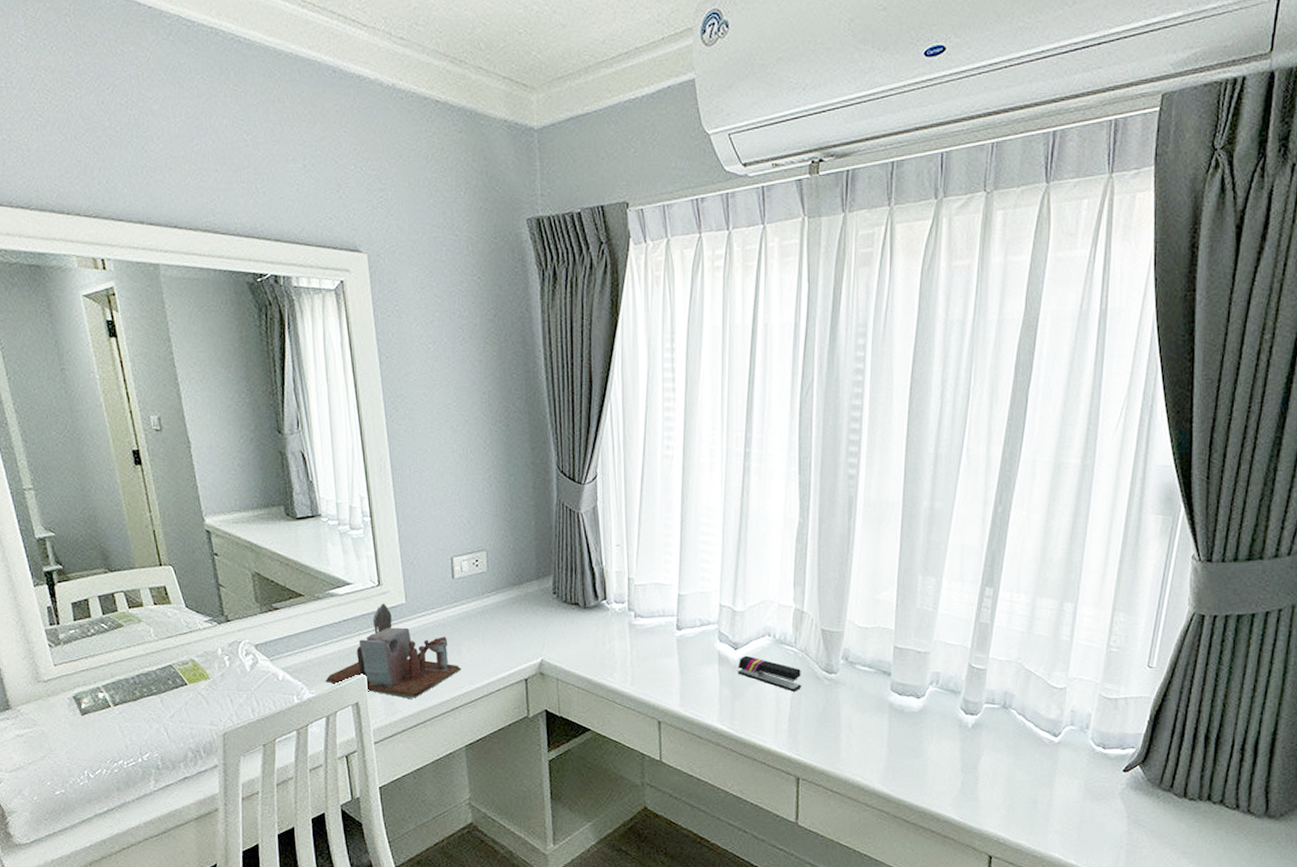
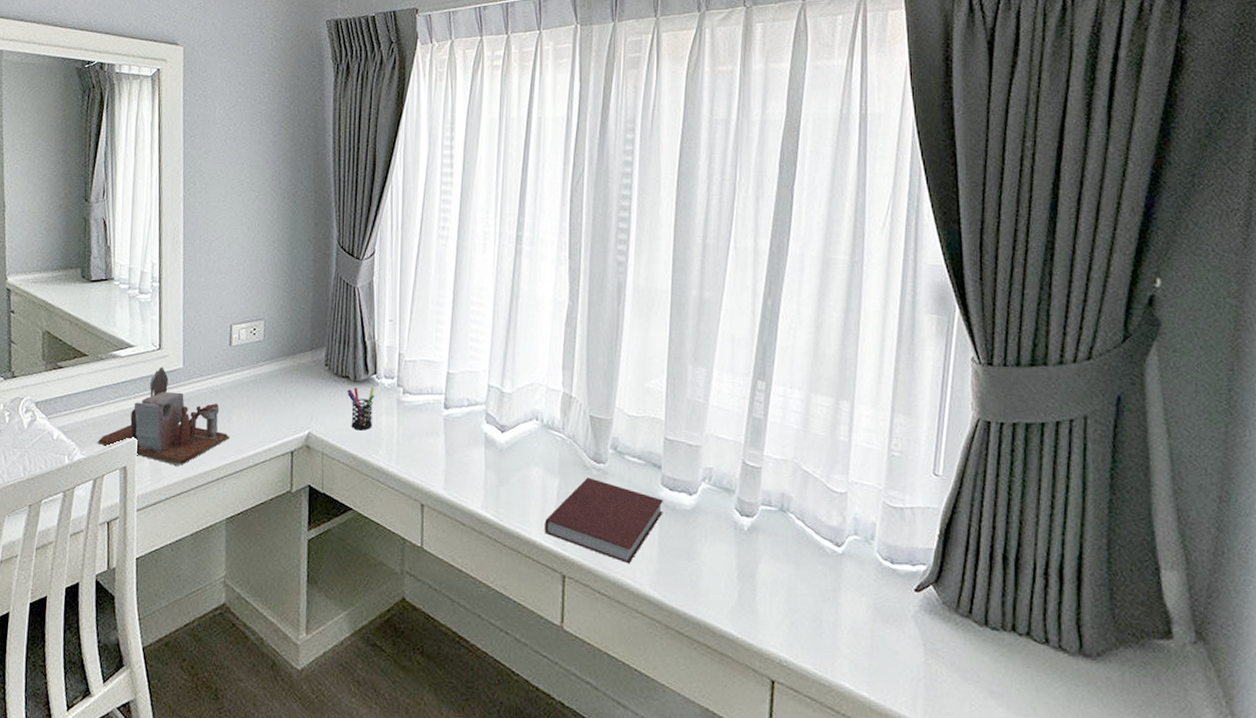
pen holder: none [577,612,605,655] -> present [347,386,374,431]
stapler: present [738,655,801,692] -> none [504,439,568,480]
notebook: none [779,687,892,764] -> present [545,477,663,564]

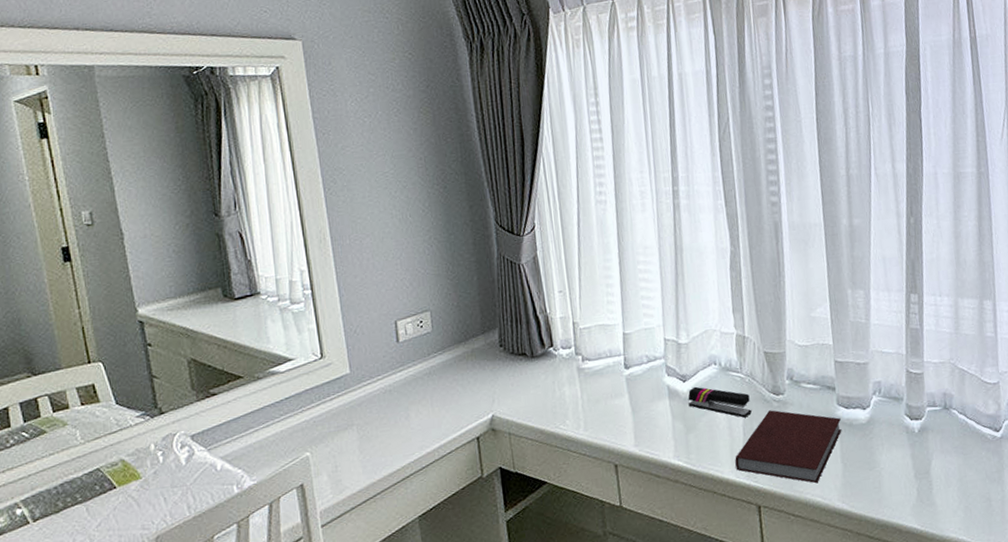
desk organizer: present [97,367,230,467] -> none [267,375,411,474]
pen holder: present [347,386,374,431] -> none [526,359,556,405]
stapler: none [504,439,568,480] -> present [688,386,752,418]

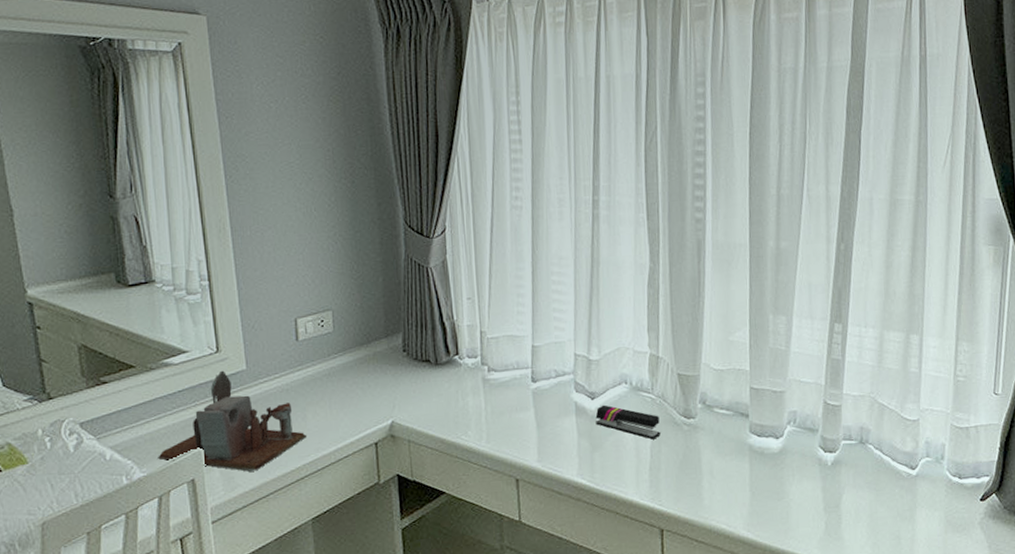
desk organizer: none [267,375,411,474] -> present [158,370,307,473]
notebook: present [735,410,842,484] -> none [640,433,753,511]

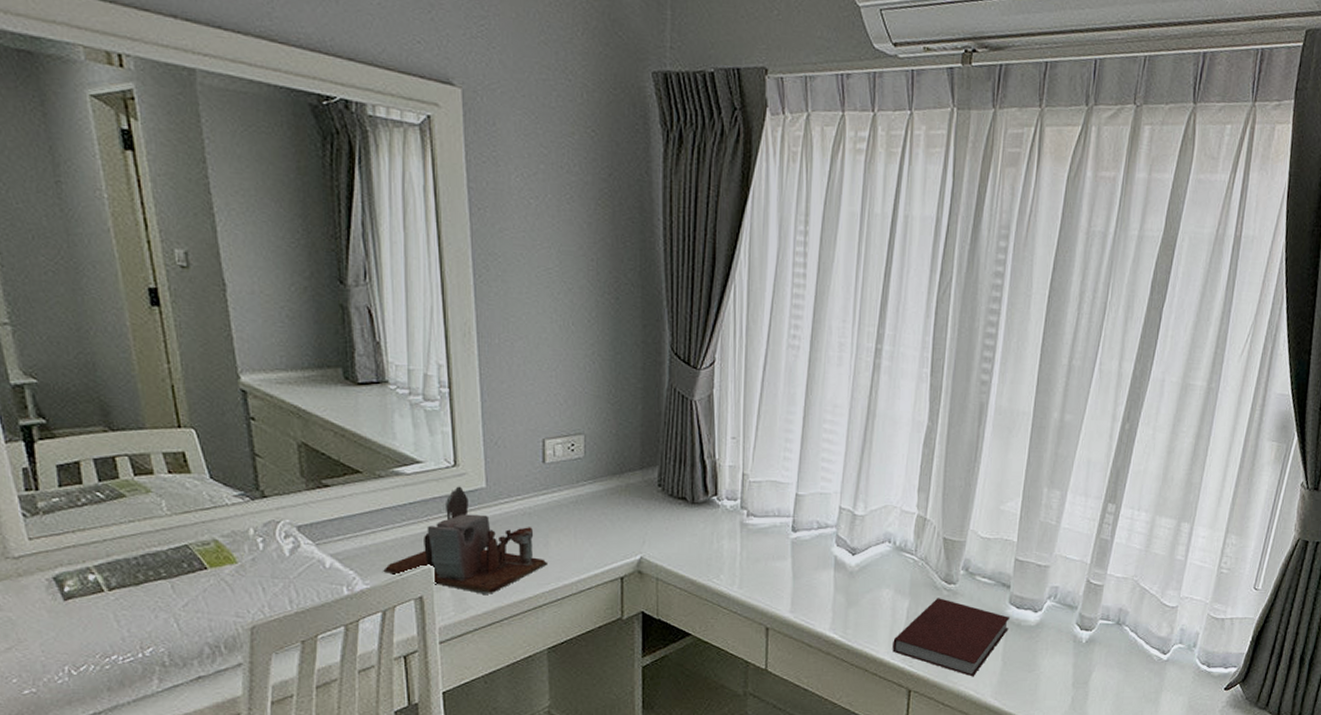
stapler: present [595,405,660,440] -> none [854,561,920,601]
notebook: none [640,433,753,511] -> present [892,598,1010,677]

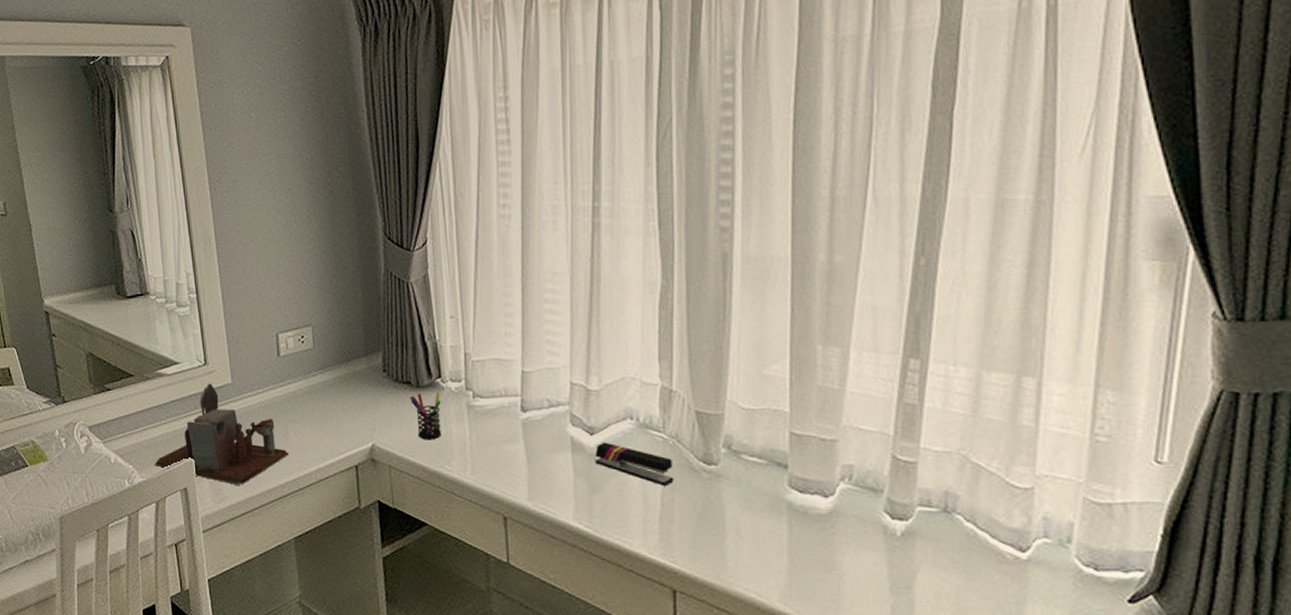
pen holder: none [684,508,715,555] -> present [410,391,441,440]
stapler: none [854,561,920,601] -> present [595,442,673,486]
notebook: present [892,598,1010,677] -> none [648,481,792,577]

